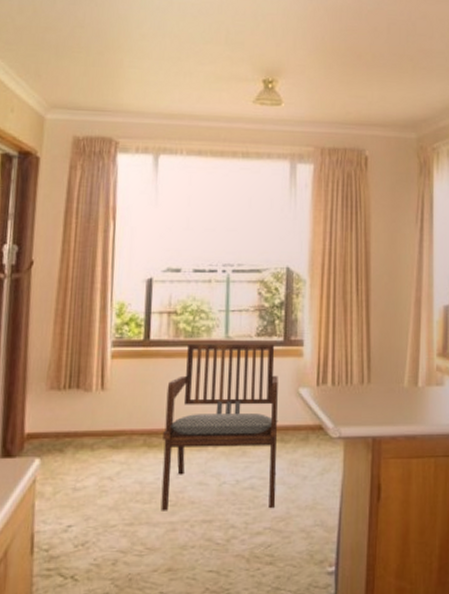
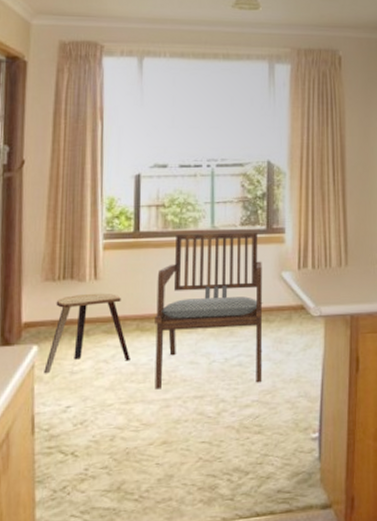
stool: none [46,404,136,490] -> present [44,293,130,374]

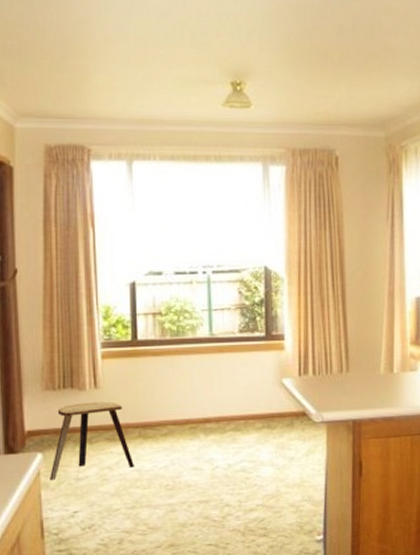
armchair: present [154,233,263,390] -> none [157,340,266,495]

